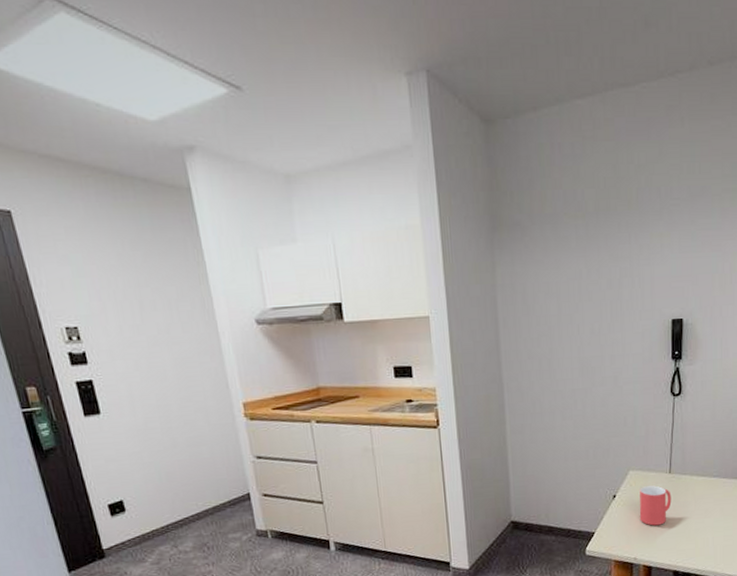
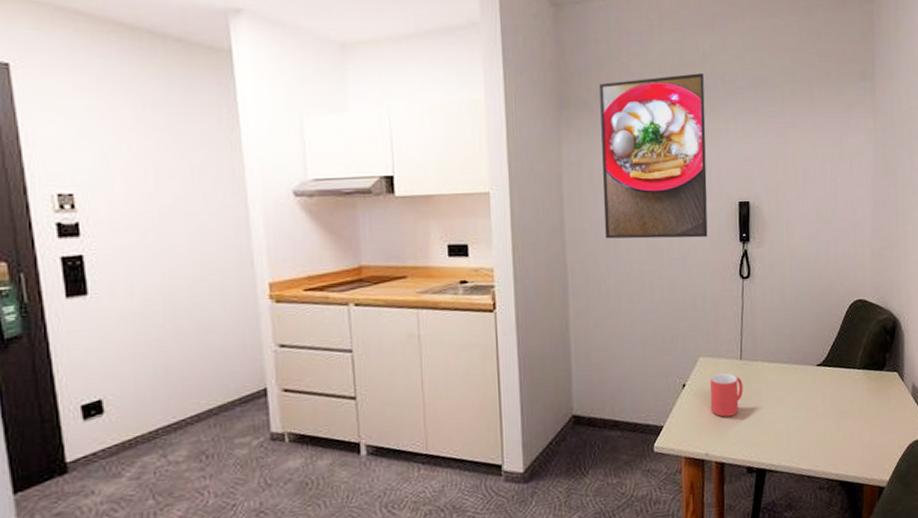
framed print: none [531,186,640,359] -> present [599,73,708,239]

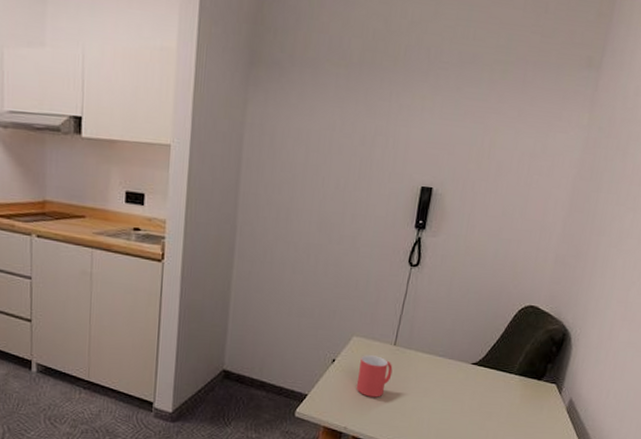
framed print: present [599,73,708,239] -> none [278,41,408,219]

